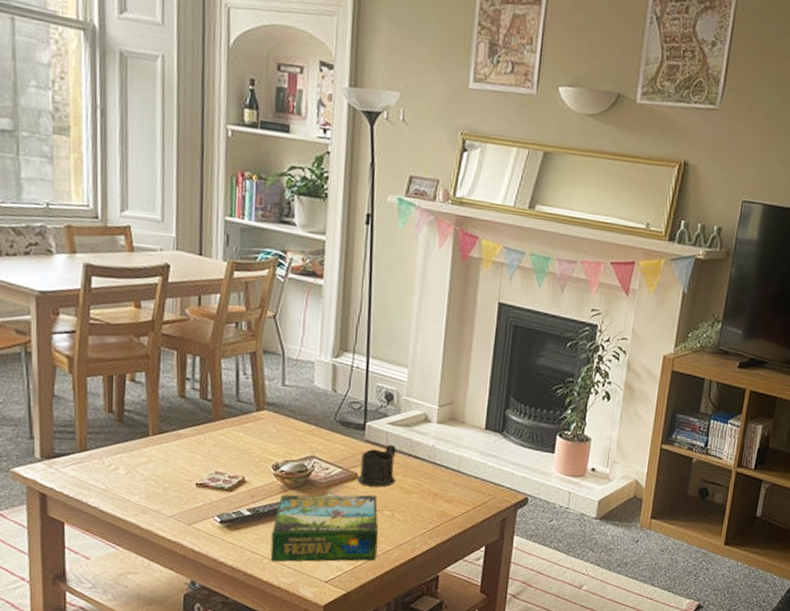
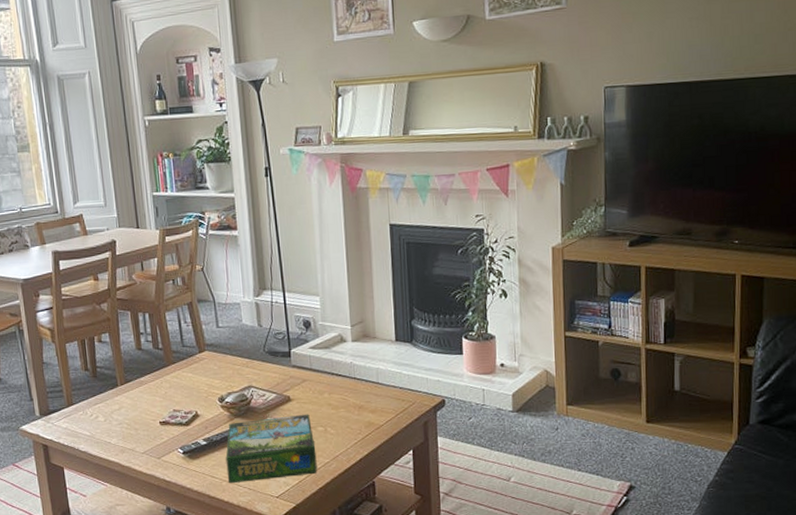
cup: present [357,444,396,488] -> none [290,366,323,407]

